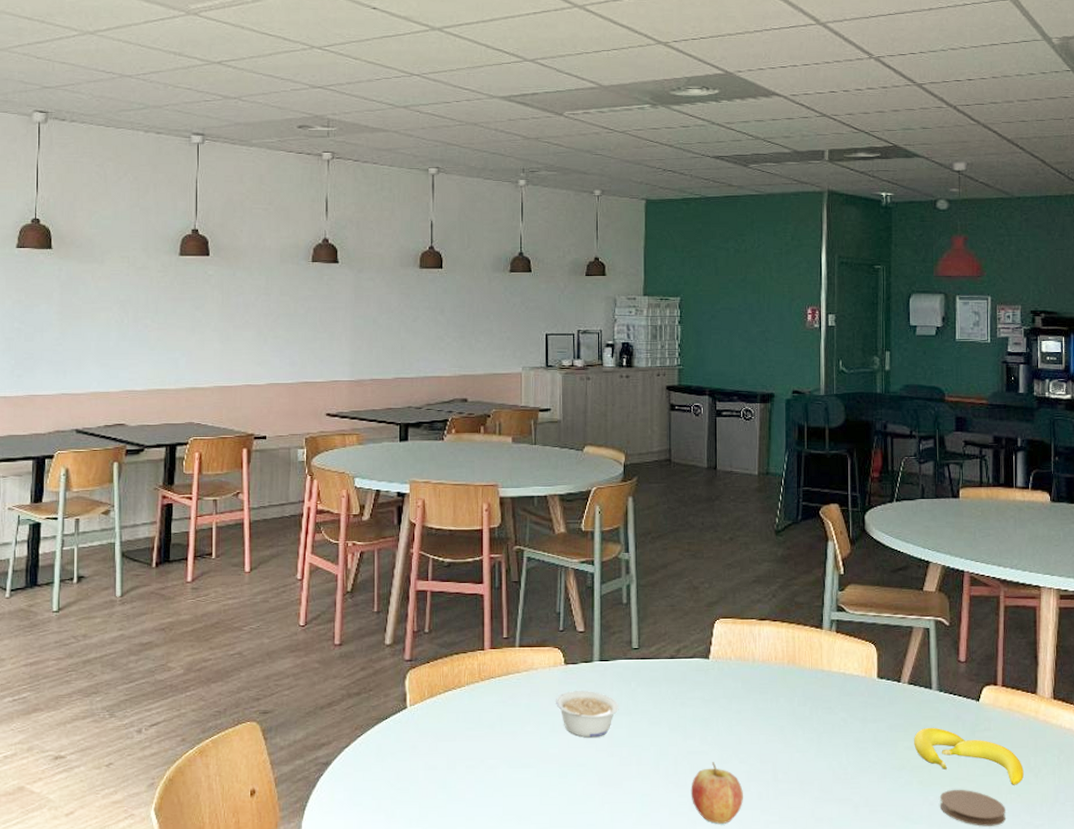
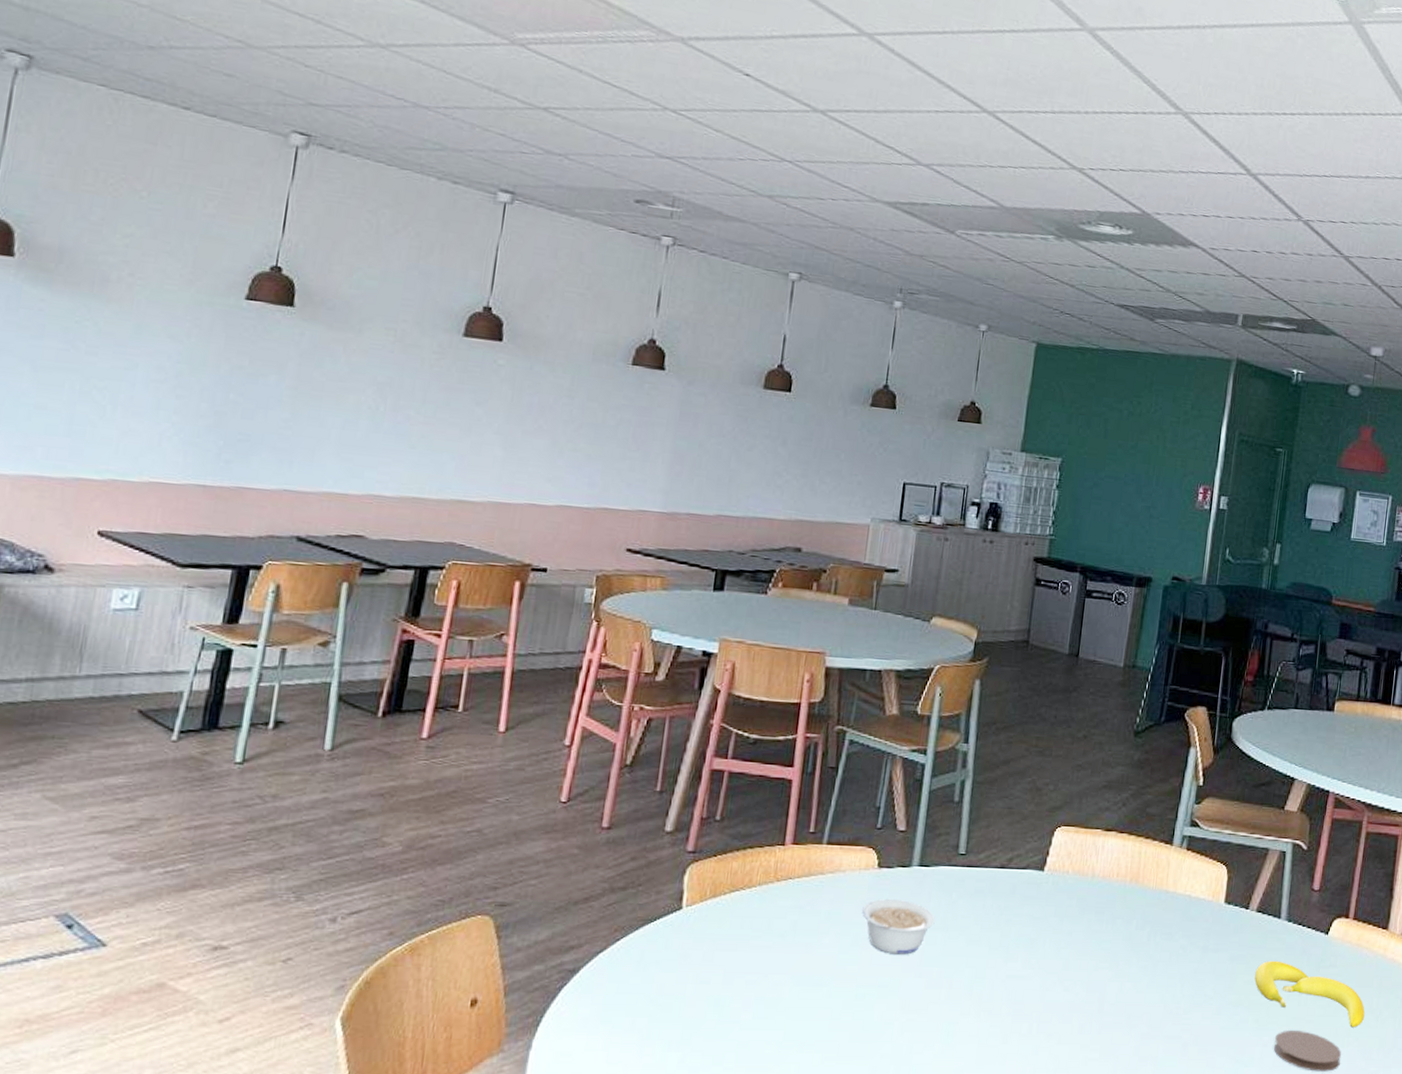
fruit: present [691,762,743,824] -> none [1004,989,1064,1059]

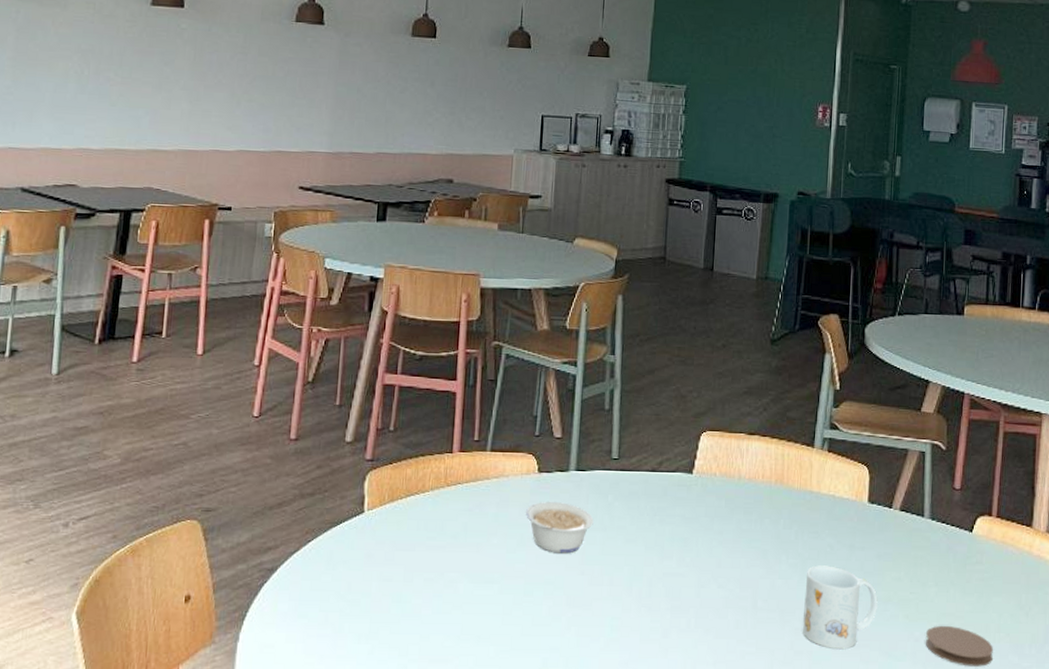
mug: none [1149,968,1228,1055] -> present [803,565,878,650]
banana: present [1254,960,1365,1028] -> none [902,558,1014,624]

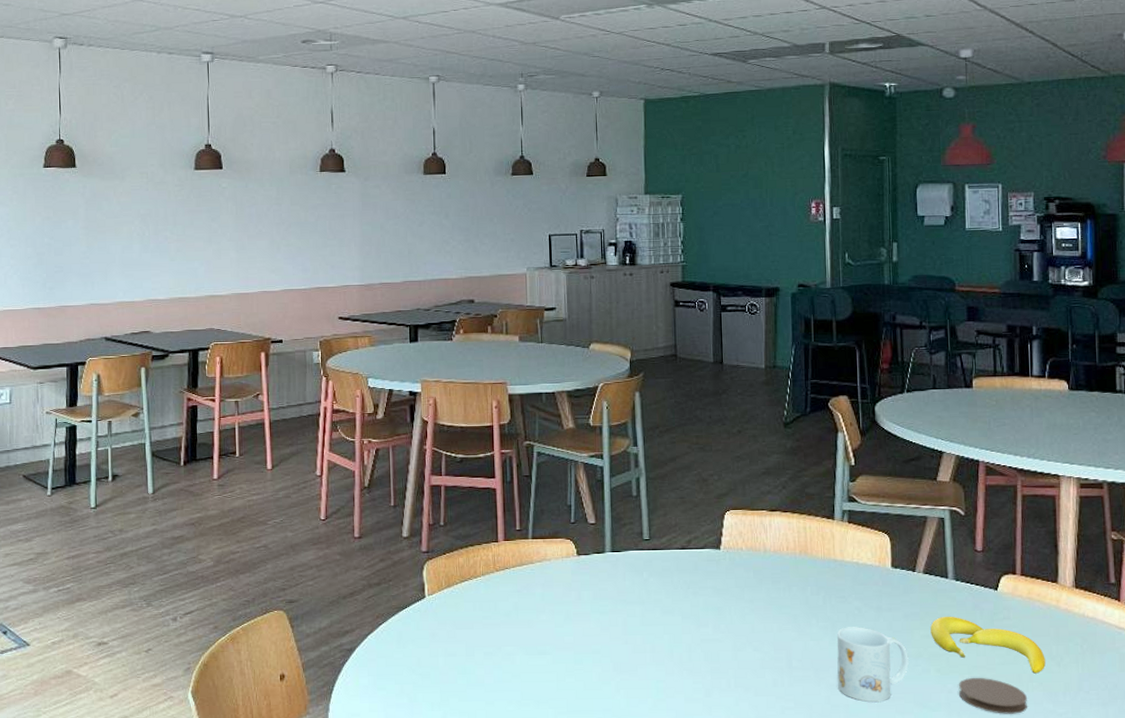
legume: present [526,502,594,554] -> none [569,581,632,626]
banana: none [902,558,1014,624] -> present [930,616,1045,674]

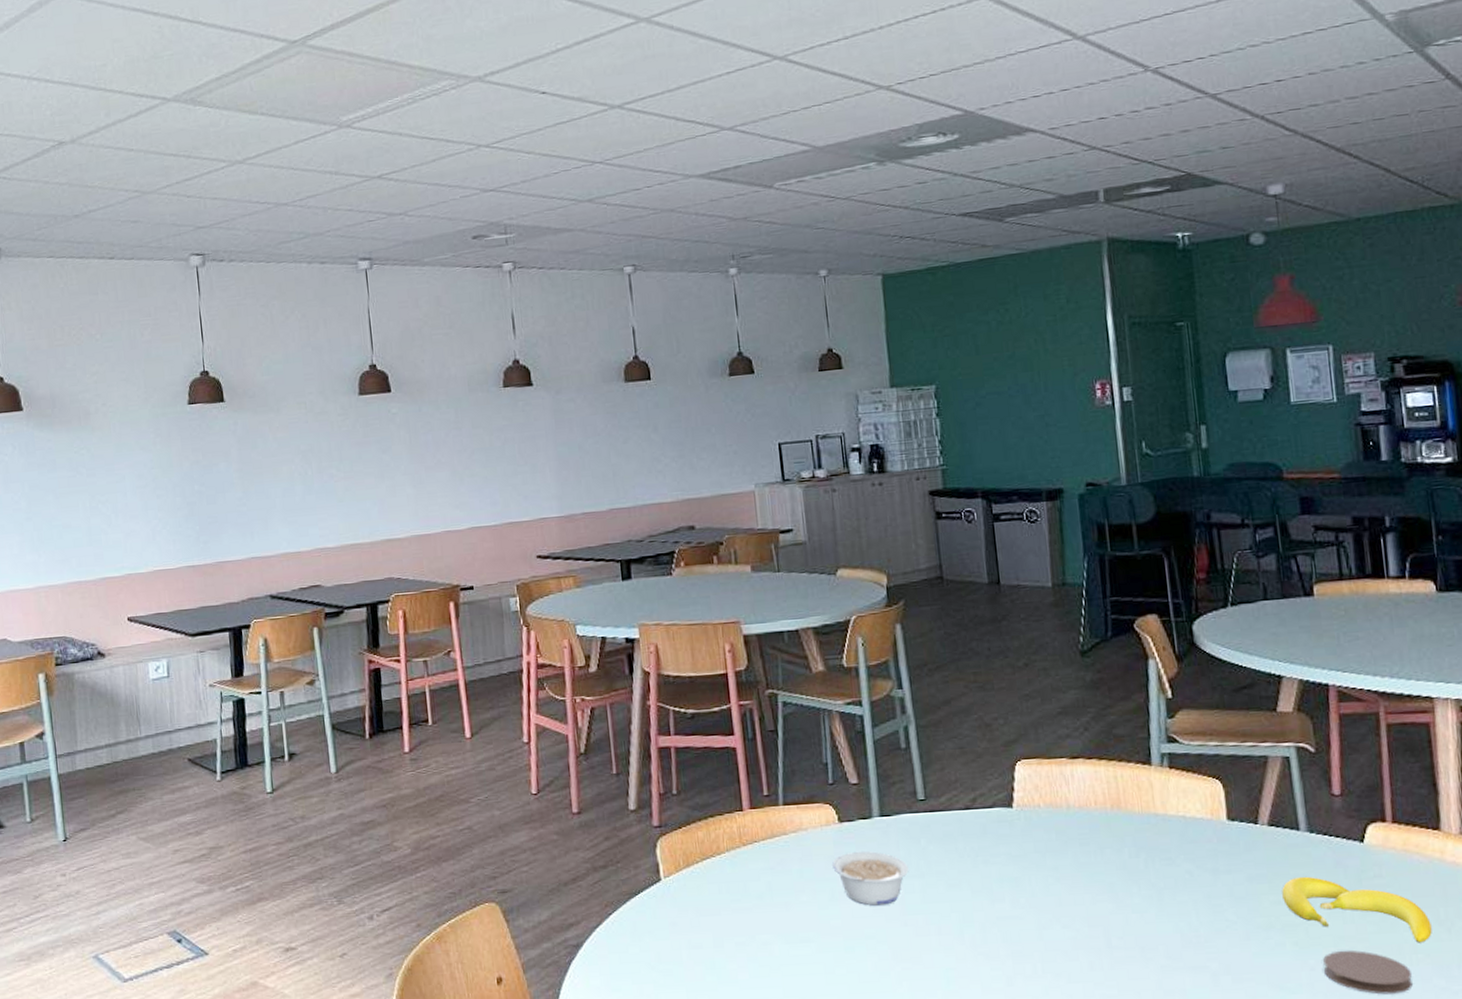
legume: none [569,581,632,626] -> present [832,851,909,906]
mug: present [837,627,909,703] -> none [1165,894,1258,986]

